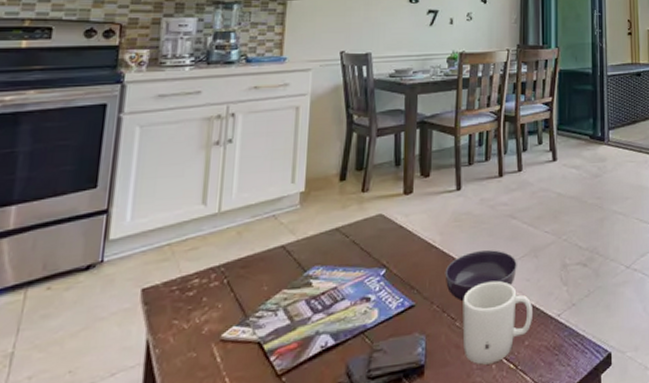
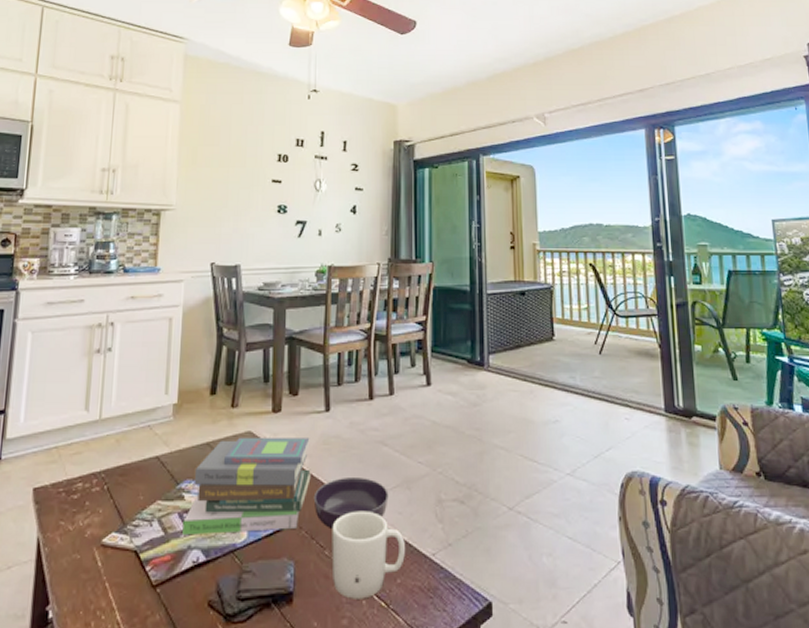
books: none [310,216,442,322] -> present [182,437,311,536]

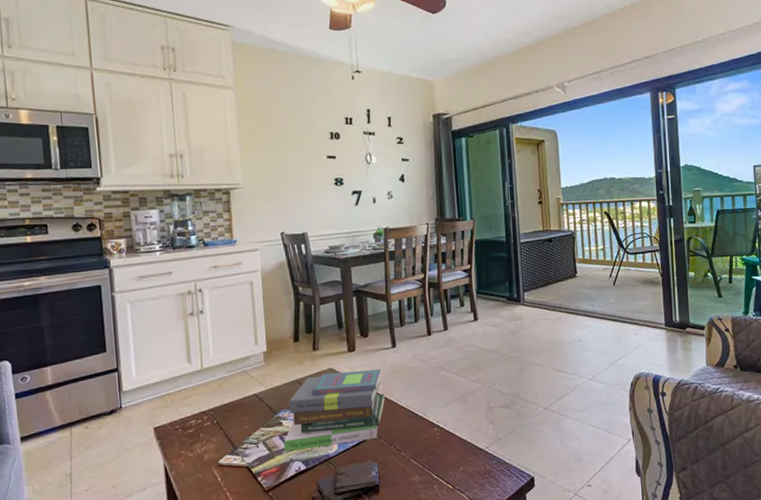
bowl: present [313,478,389,530] -> none [388,396,449,437]
mug: present [331,510,406,599] -> none [405,420,466,485]

